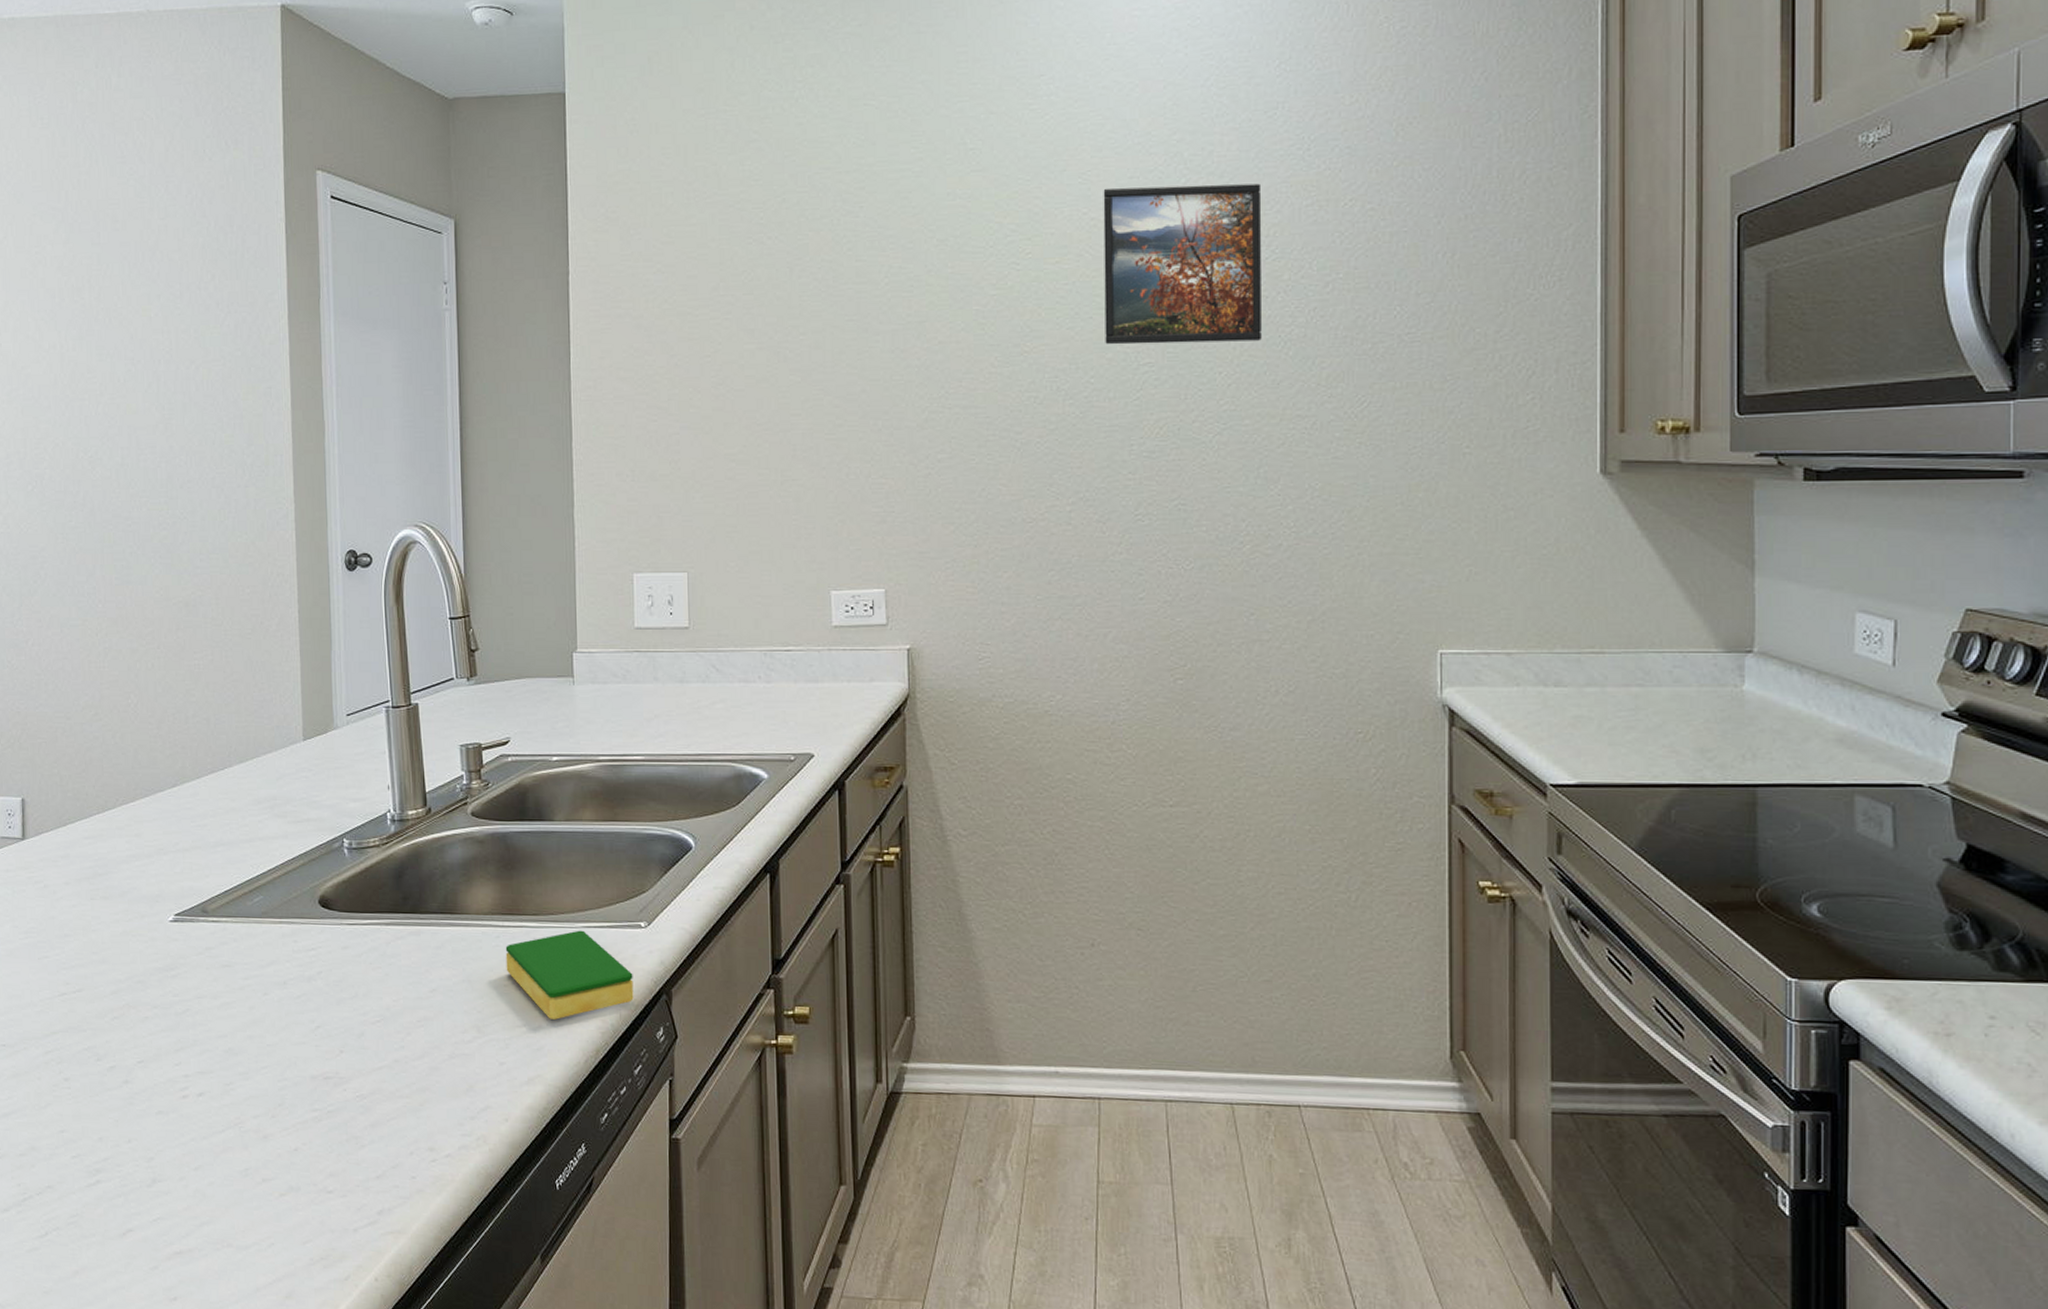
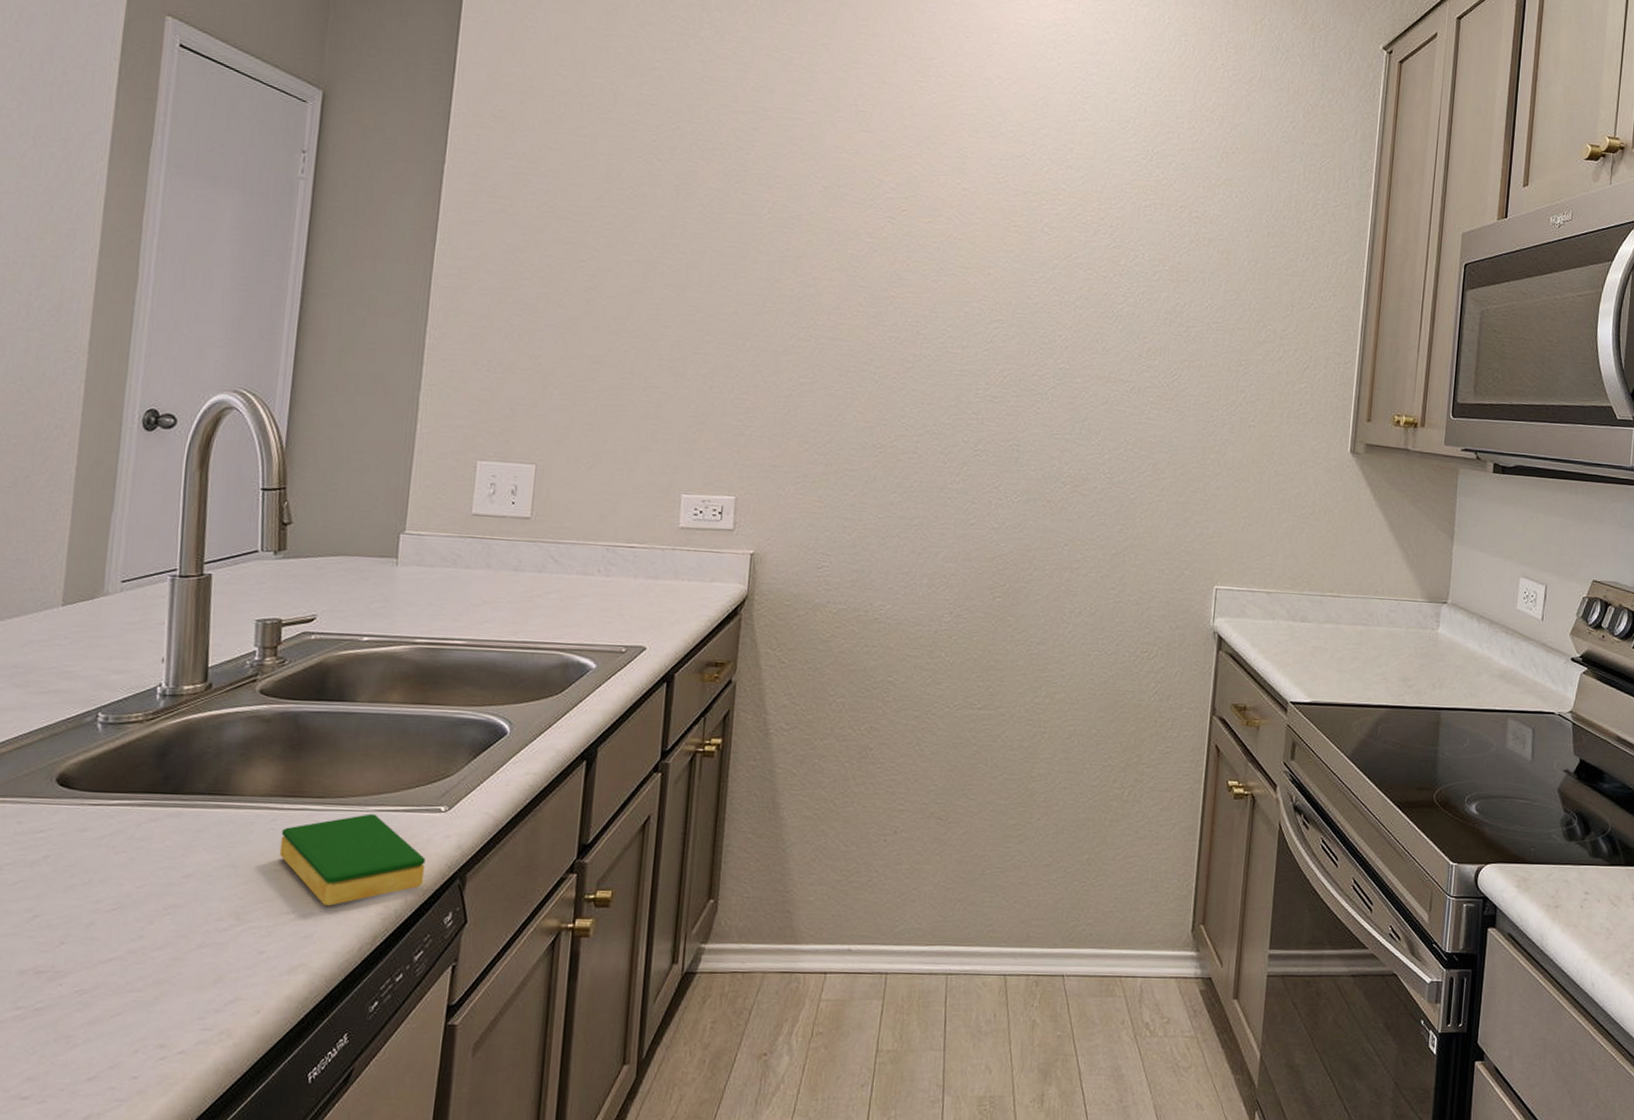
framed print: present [1103,183,1262,345] -> none [964,165,1110,313]

